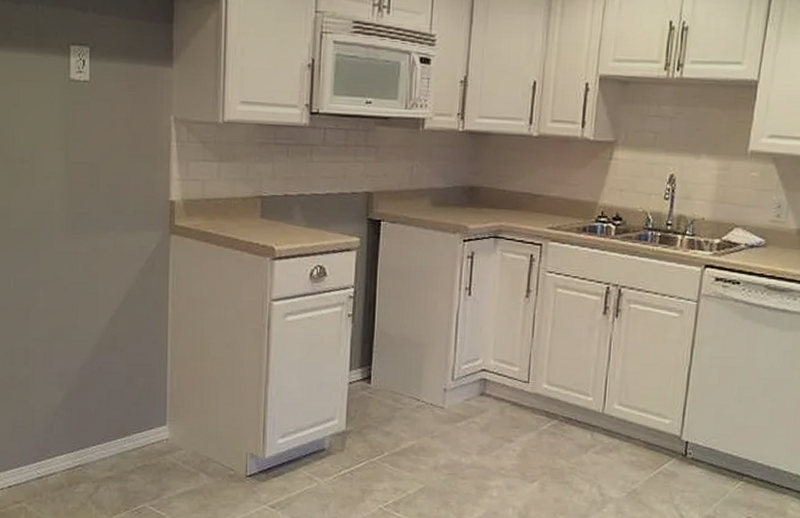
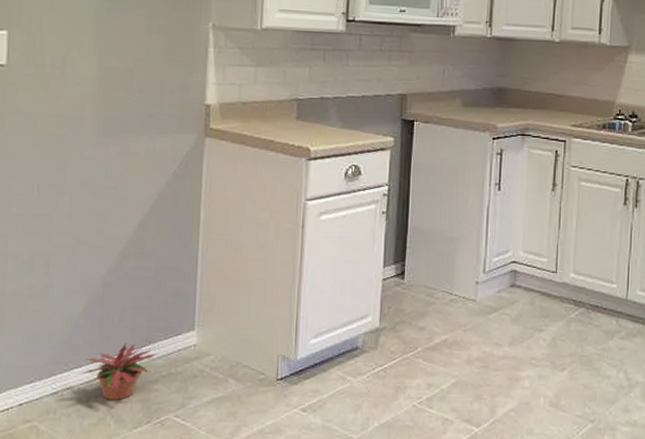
potted plant: none [63,434,134,488] -> present [81,342,159,400]

